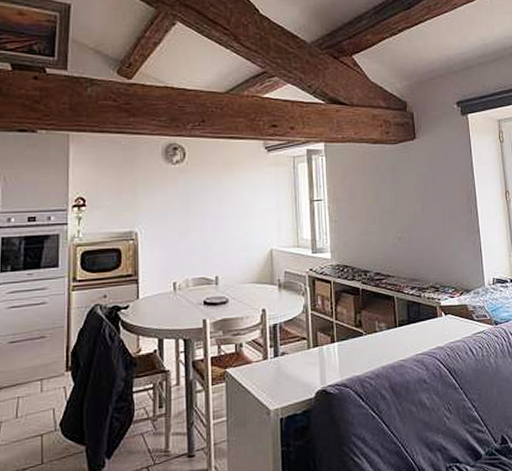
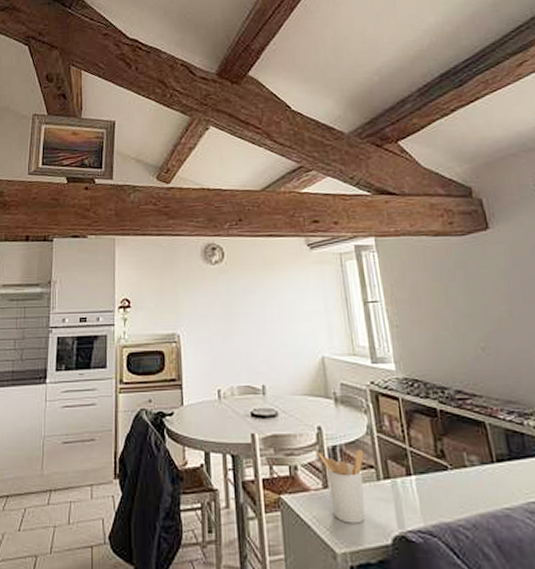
utensil holder: none [260,326,299,386] -> present [317,450,366,524]

